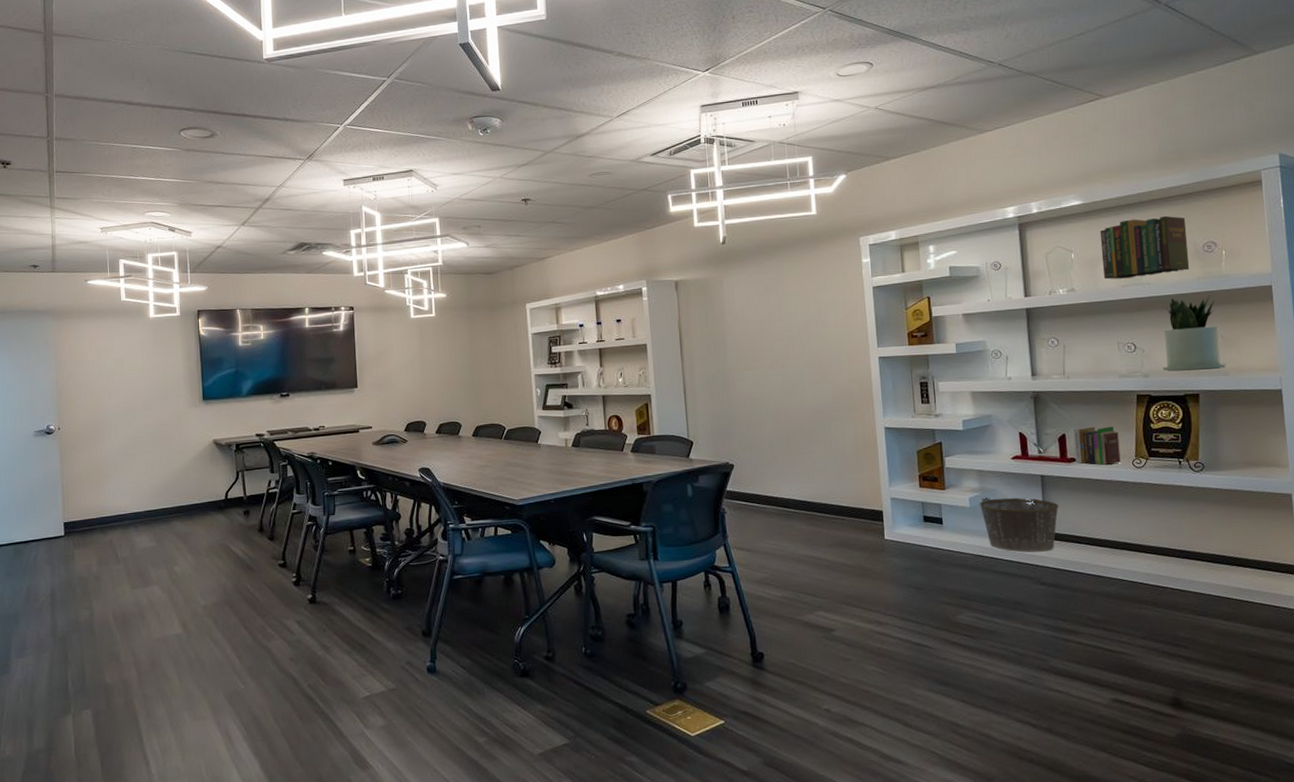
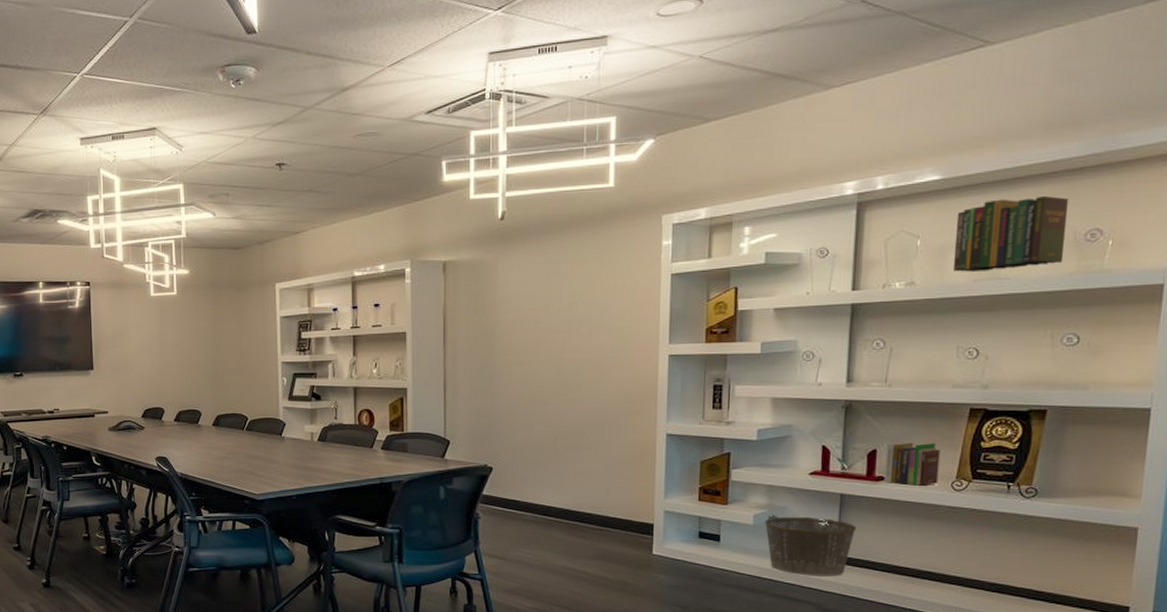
planter: present [1161,295,1227,372] -> none [1006,294,1088,384]

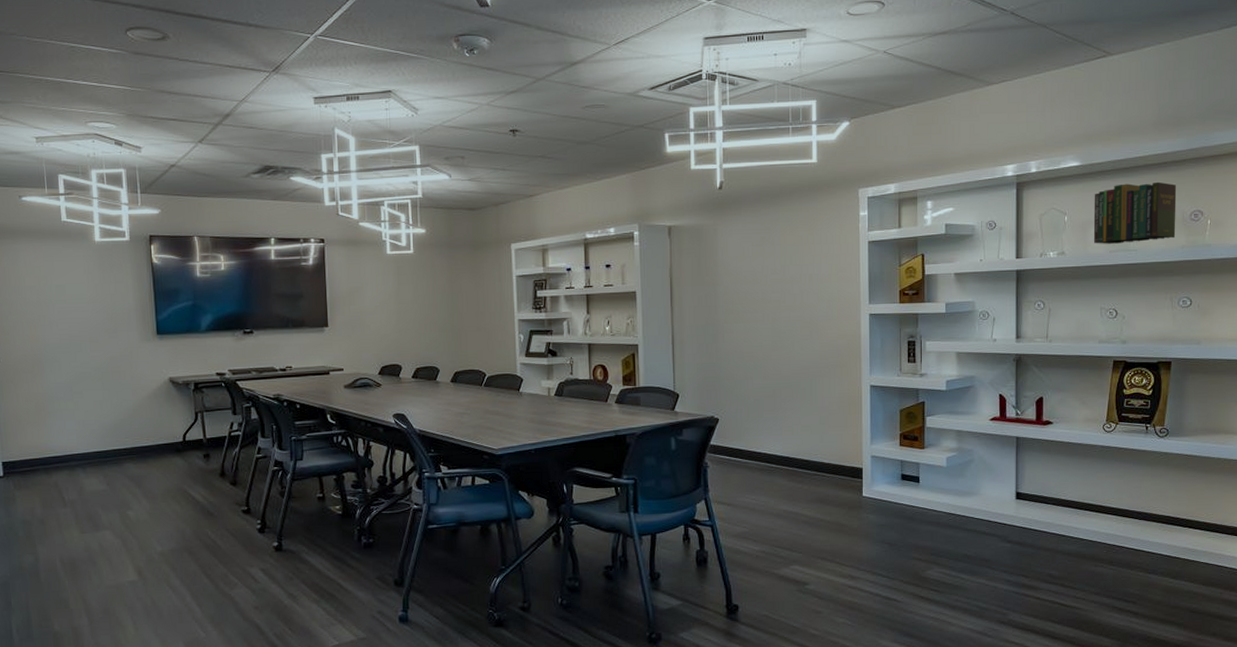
basket: present [765,515,857,576] -> none [956,457,1031,512]
books: present [884,442,941,486] -> none [1050,390,1093,428]

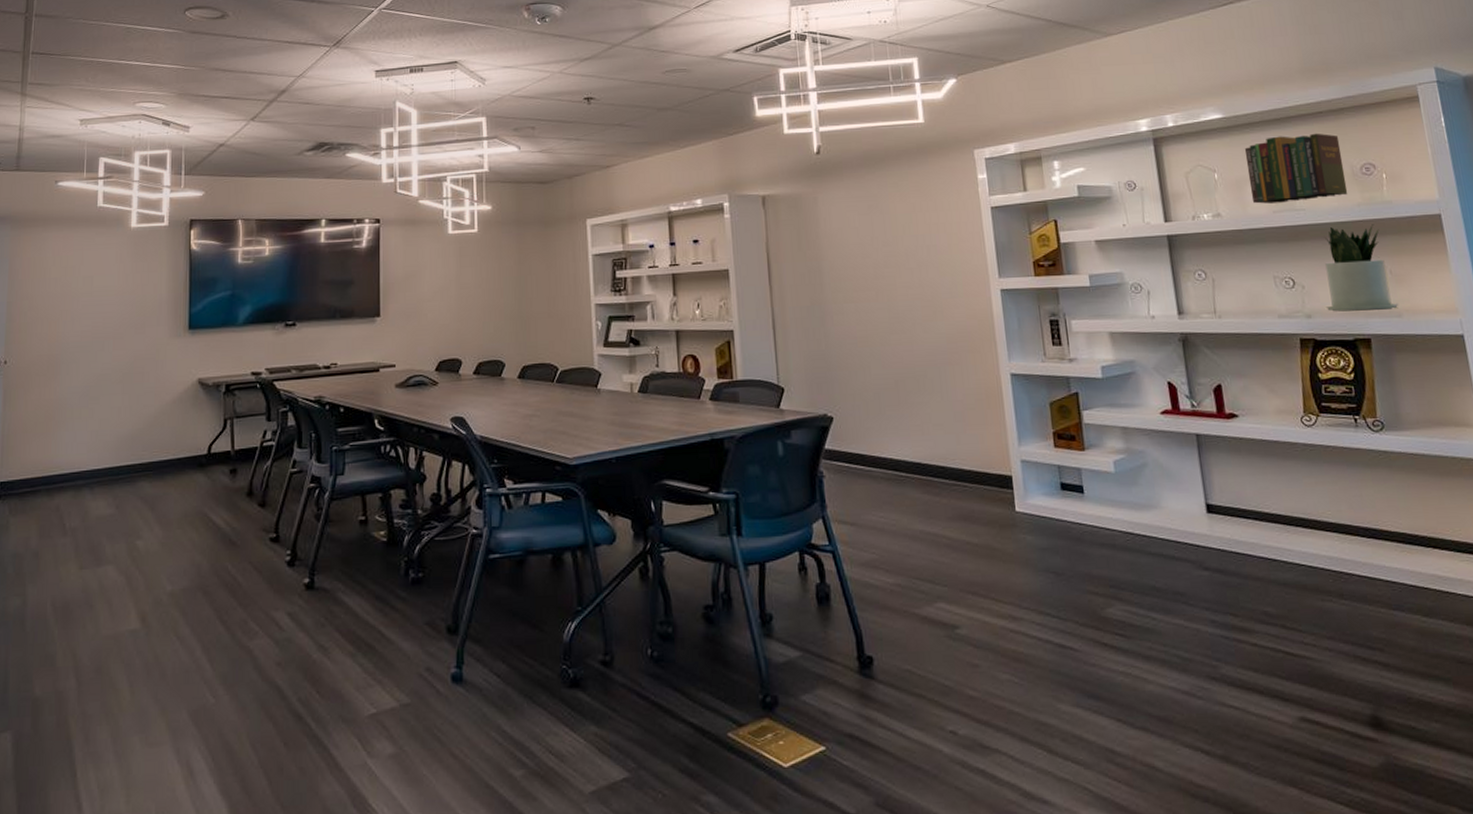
planter: none [1139,264,1200,339] -> present [1325,224,1399,312]

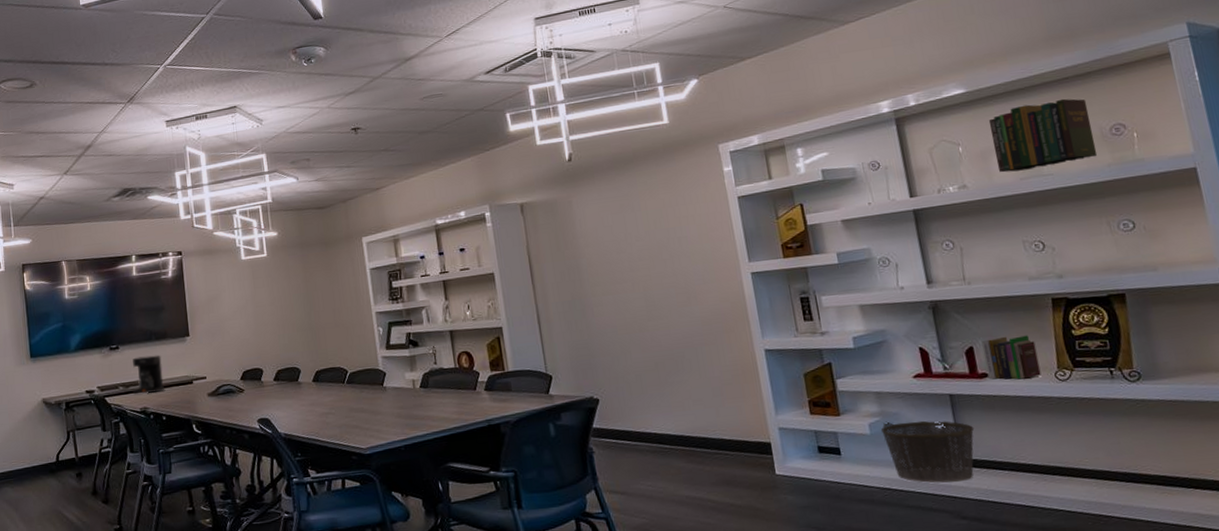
coffee maker: none [307,336,345,381] -> present [132,355,164,395]
basket: none [1126,461,1220,530] -> present [881,421,975,484]
books: none [1229,375,1288,422] -> present [981,335,1042,380]
planter: present [1325,224,1399,312] -> none [1075,183,1154,271]

